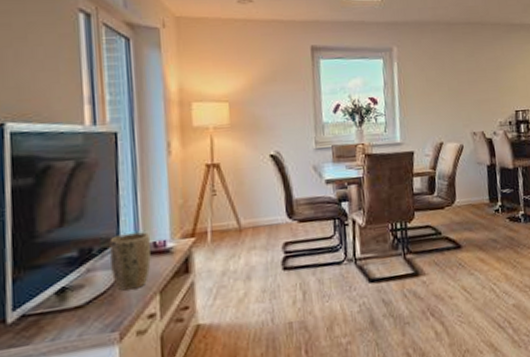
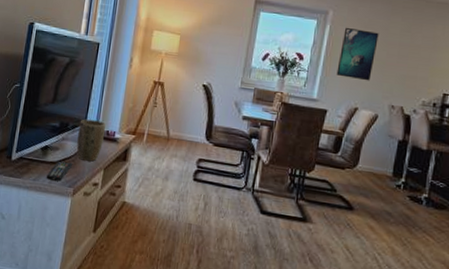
remote control: none [72,298,112,333] -> present [46,161,73,181]
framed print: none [412,61,449,114] -> present [336,27,379,81]

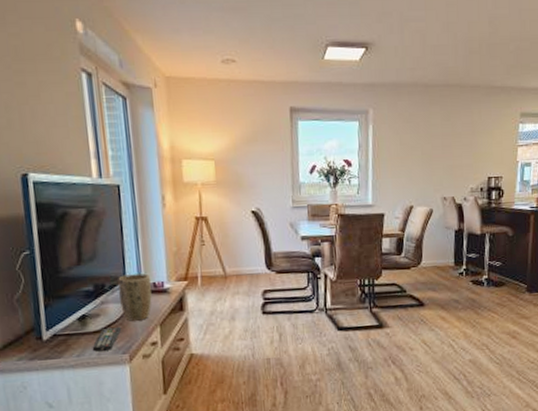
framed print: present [336,27,379,81] -> none [386,124,422,178]

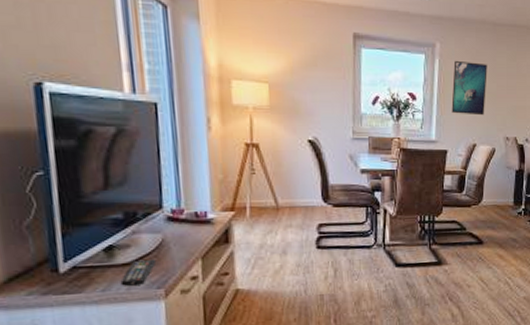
plant pot: present [118,273,152,321] -> none [153,202,193,254]
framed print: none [386,124,422,178] -> present [451,60,487,116]

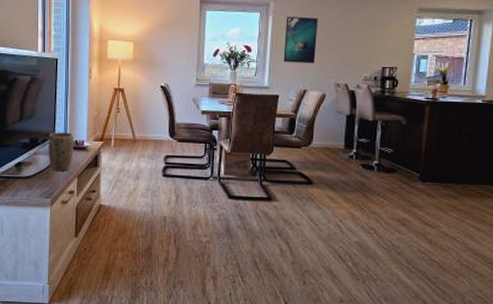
remote control: present [120,259,157,286] -> none [23,174,48,194]
plant pot: none [153,202,193,254] -> present [49,132,73,171]

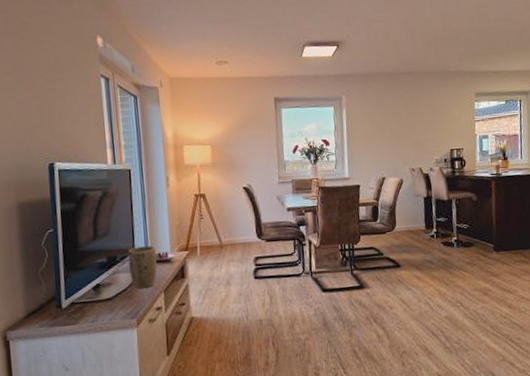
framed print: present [283,16,318,64] -> none [358,107,390,153]

